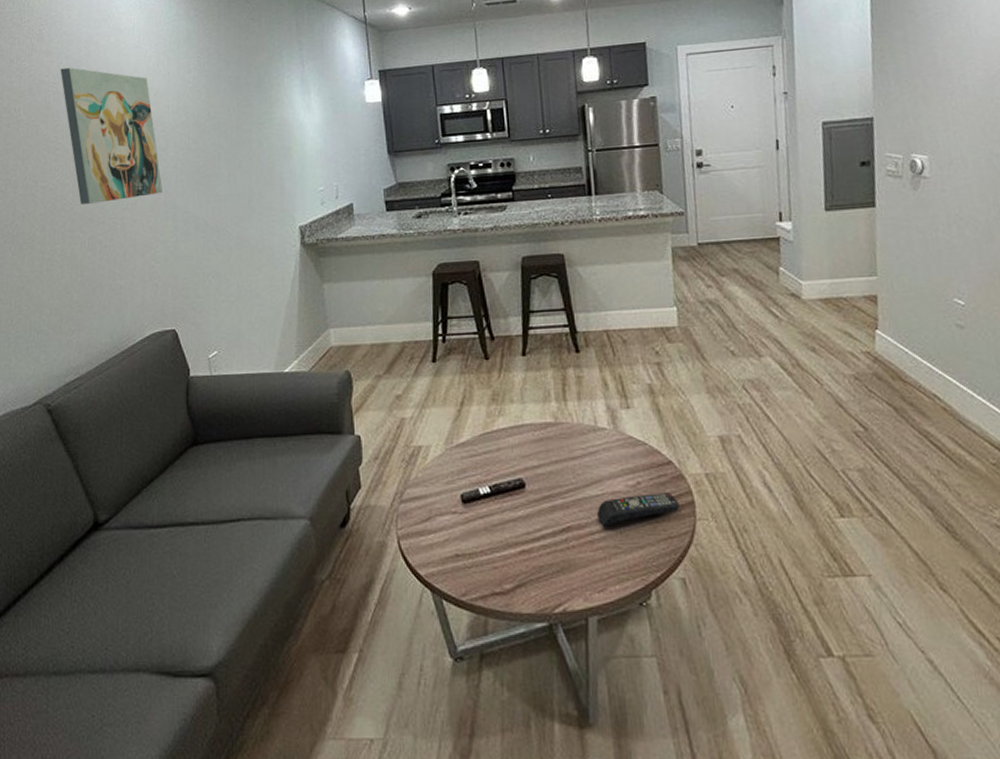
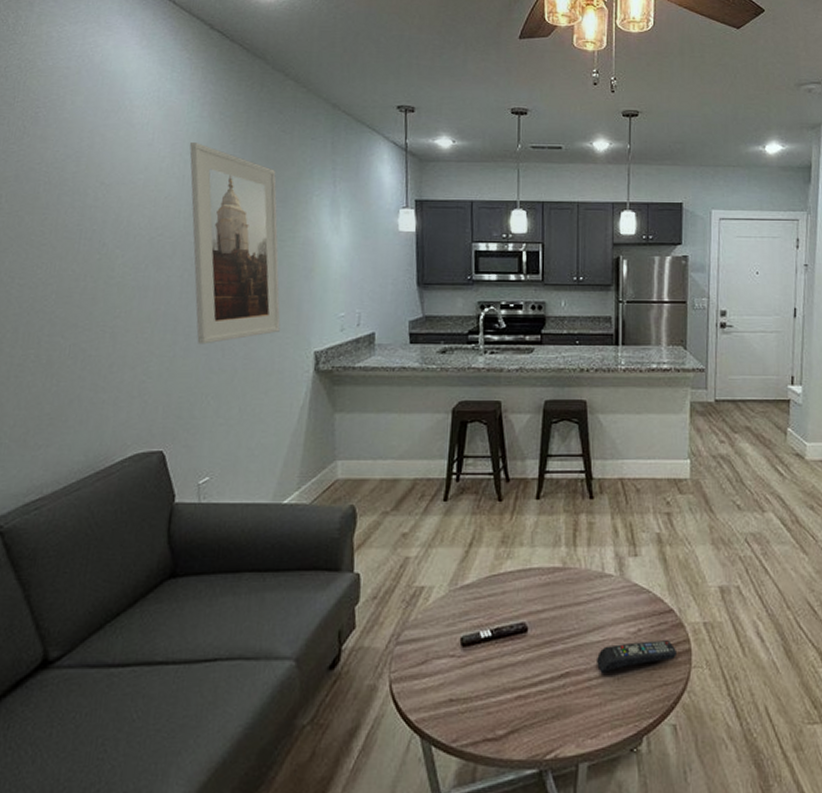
wall art: present [60,67,162,204] -> none [55,157,164,308]
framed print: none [171,40,266,228] -> present [189,143,281,345]

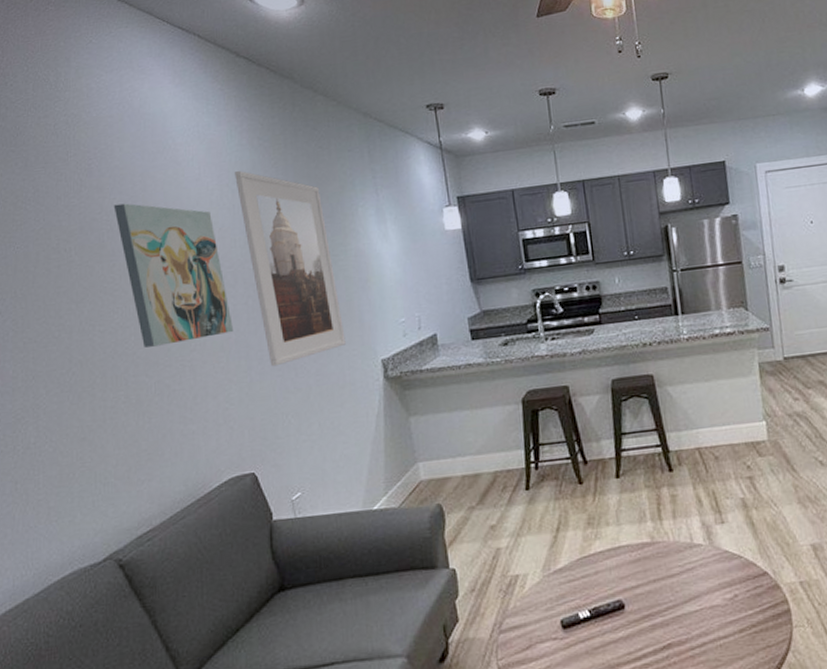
wall art: none [55,157,164,308] -> present [113,203,233,348]
remote control: present [595,640,678,673] -> none [696,603,777,641]

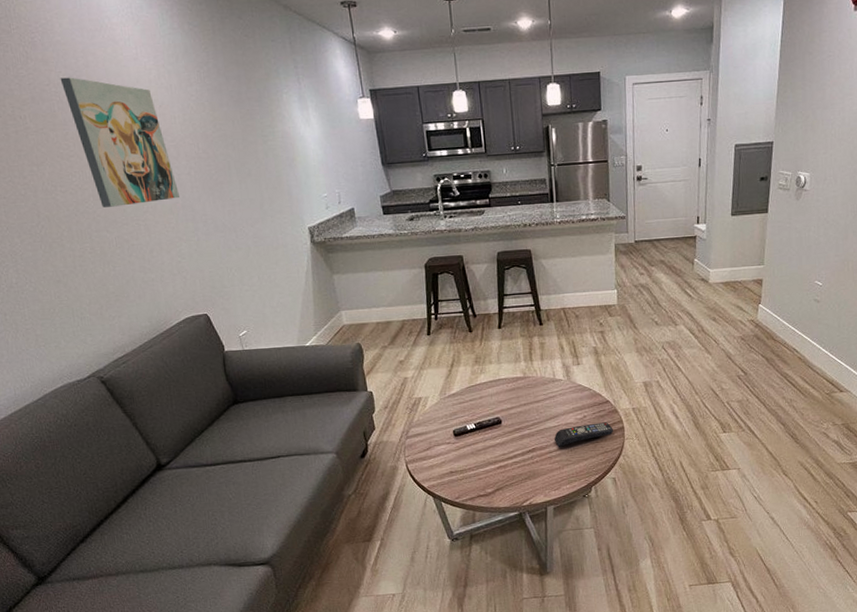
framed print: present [235,171,346,367] -> none [169,53,278,229]
remote control: none [696,603,777,641] -> present [554,422,614,447]

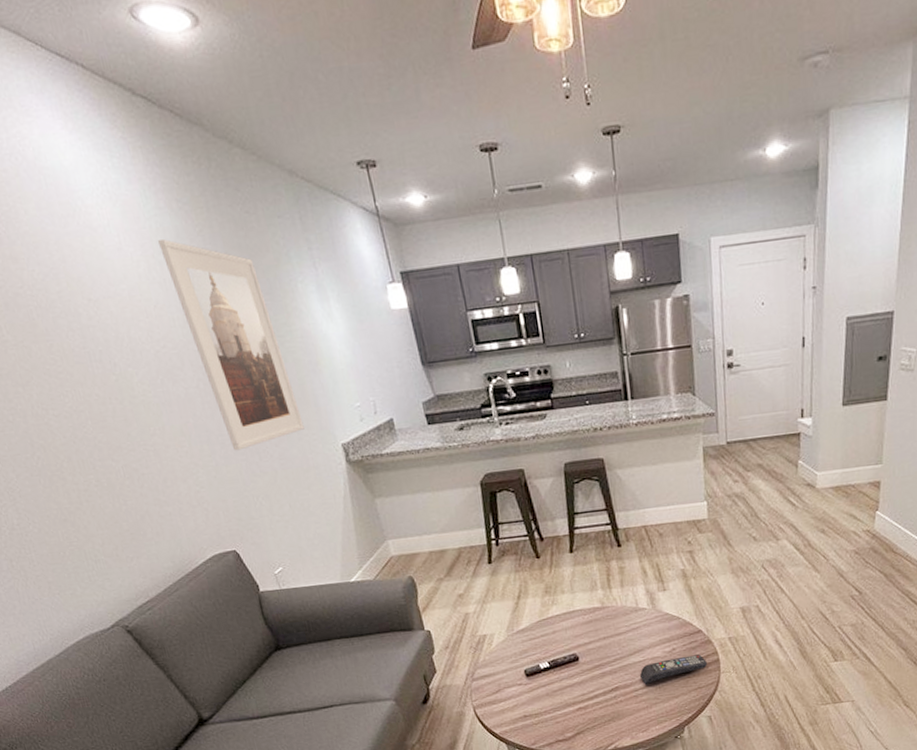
wall art: present [60,77,180,208] -> none [34,276,190,432]
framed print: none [169,53,278,229] -> present [158,239,305,451]

